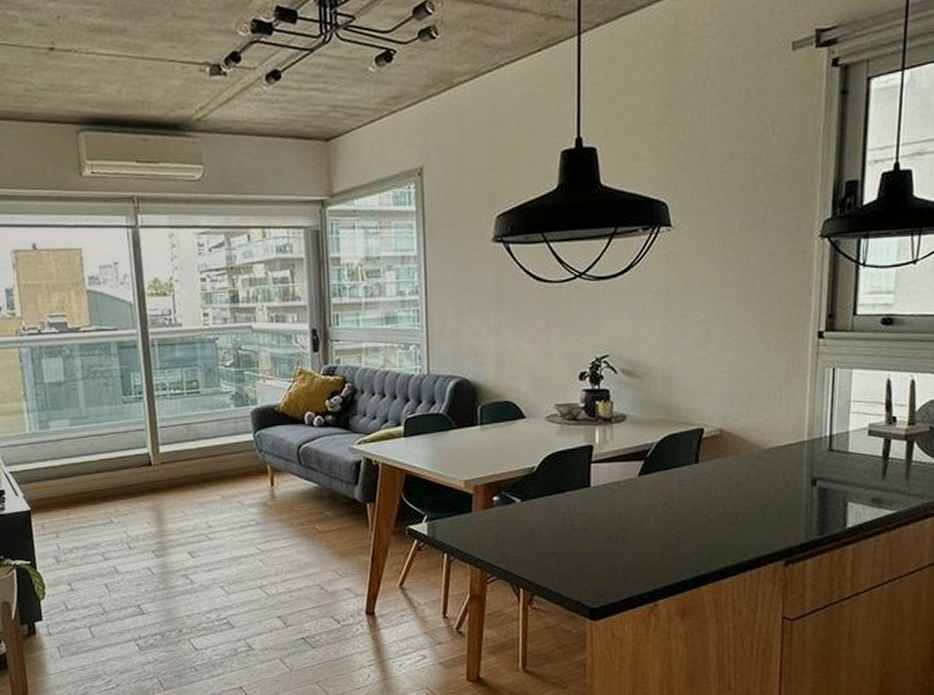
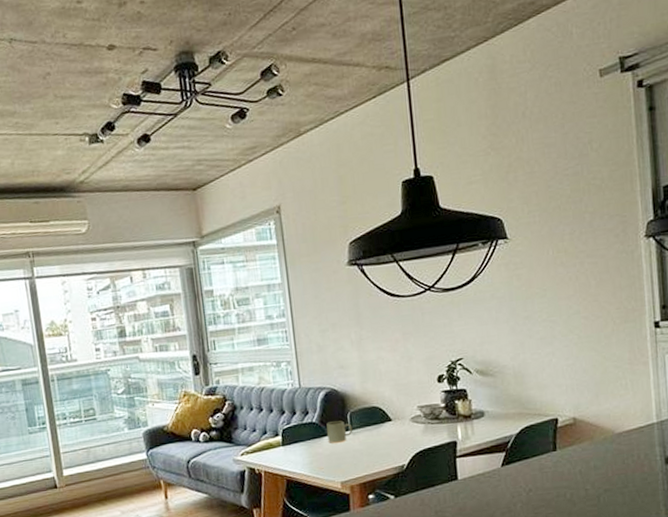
mug: none [453,414,482,439] -> present [326,420,353,444]

